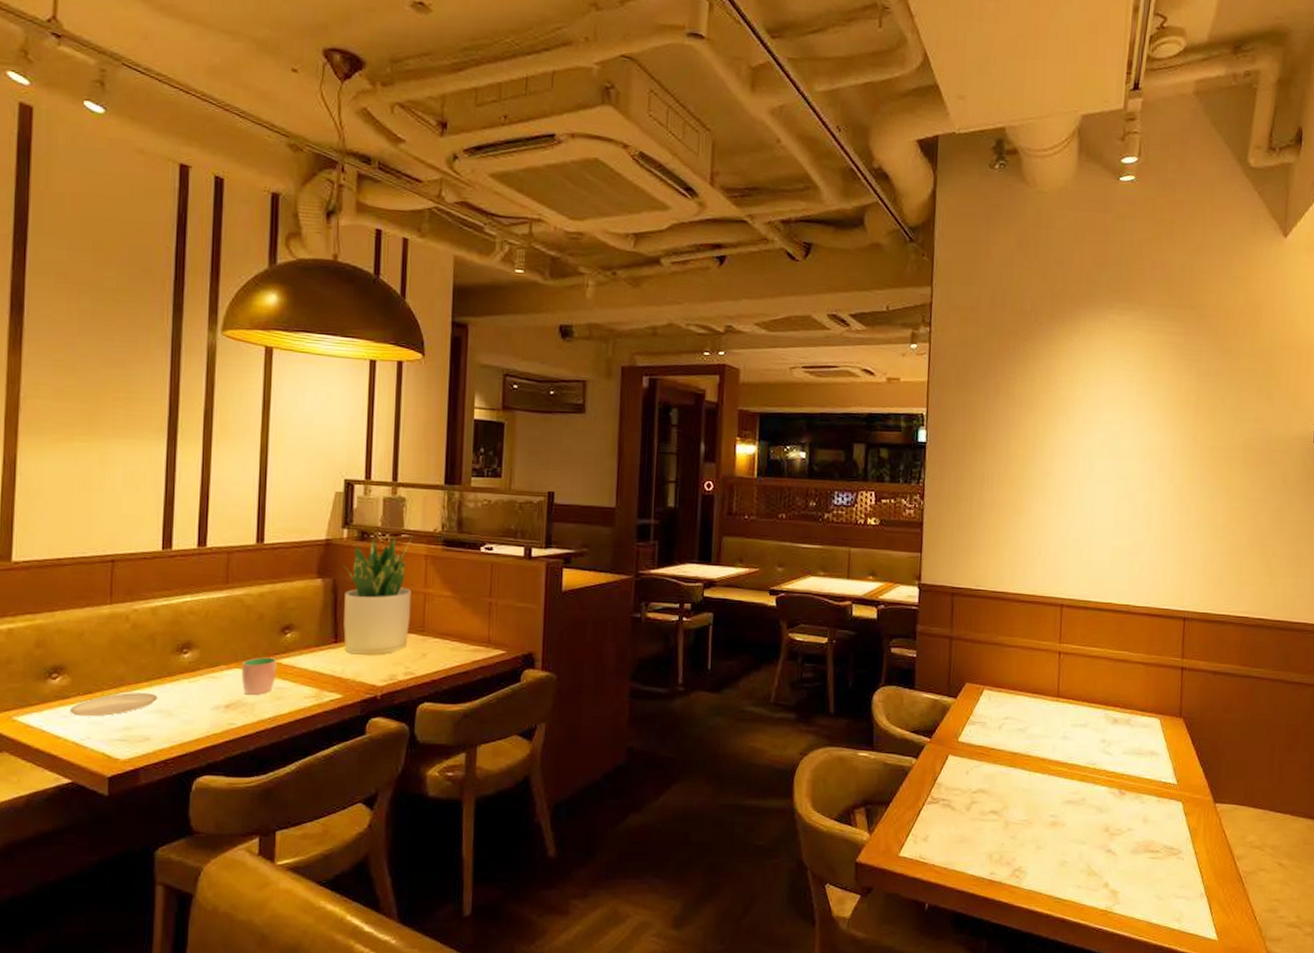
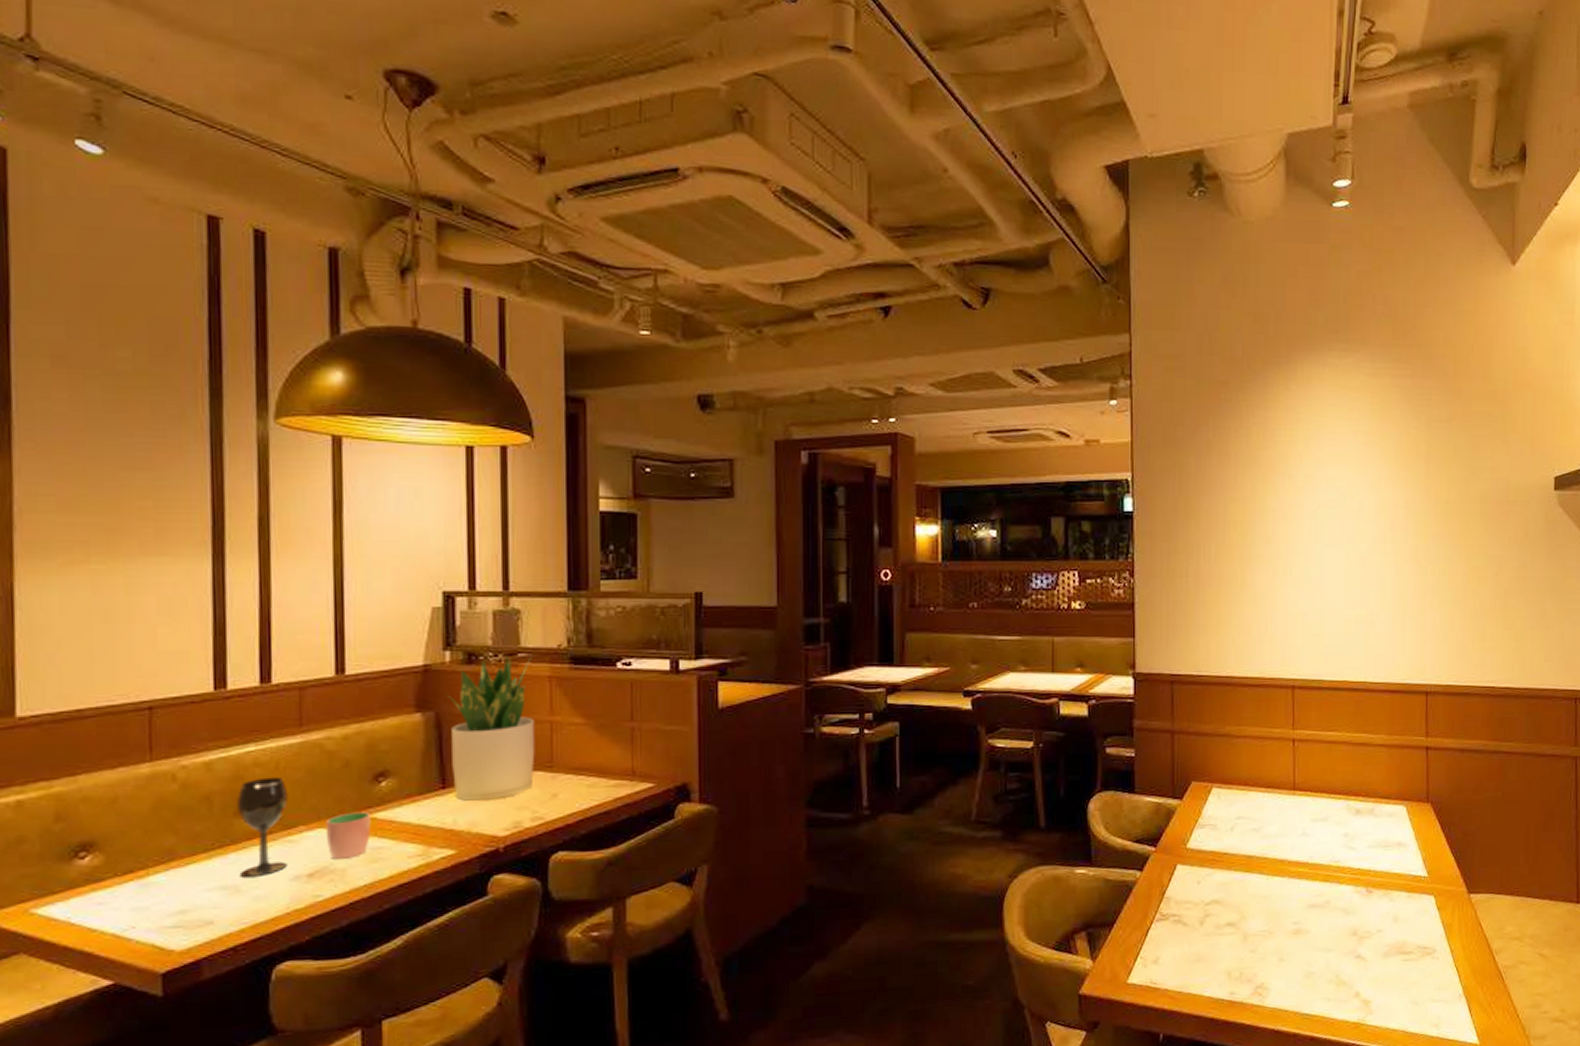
plate: present [69,693,158,717] -> none [104,867,220,902]
wine glass: none [172,623,214,704] -> present [237,777,289,877]

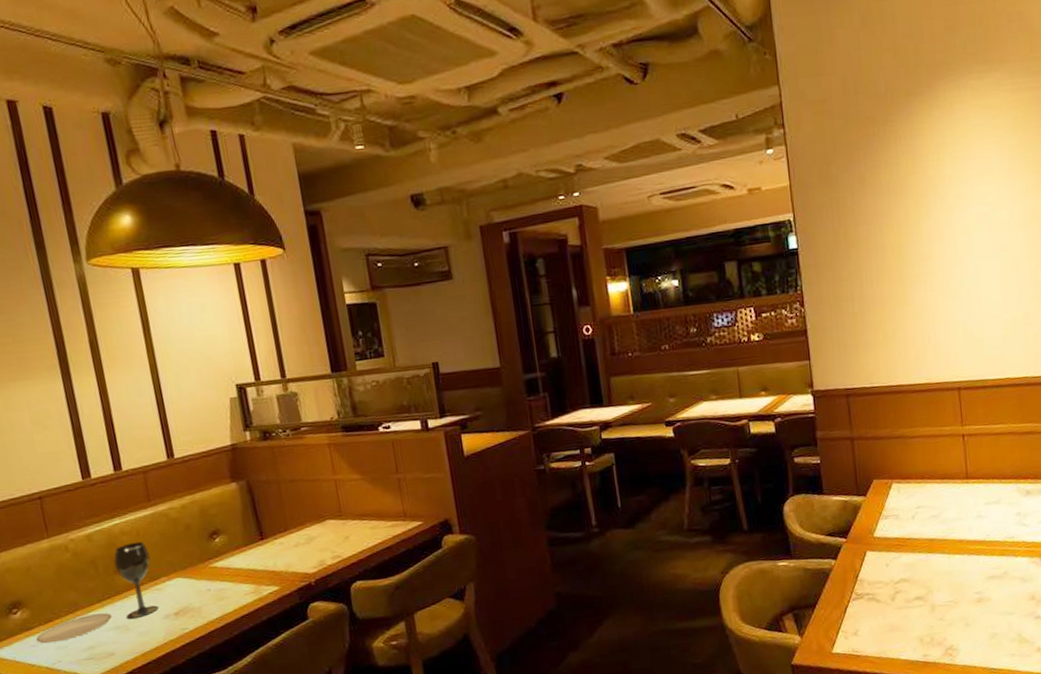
plate: none [104,867,220,902] -> present [35,613,112,644]
cup: present [325,811,372,861] -> none [180,562,215,601]
planter: present [445,655,535,801] -> none [251,429,329,548]

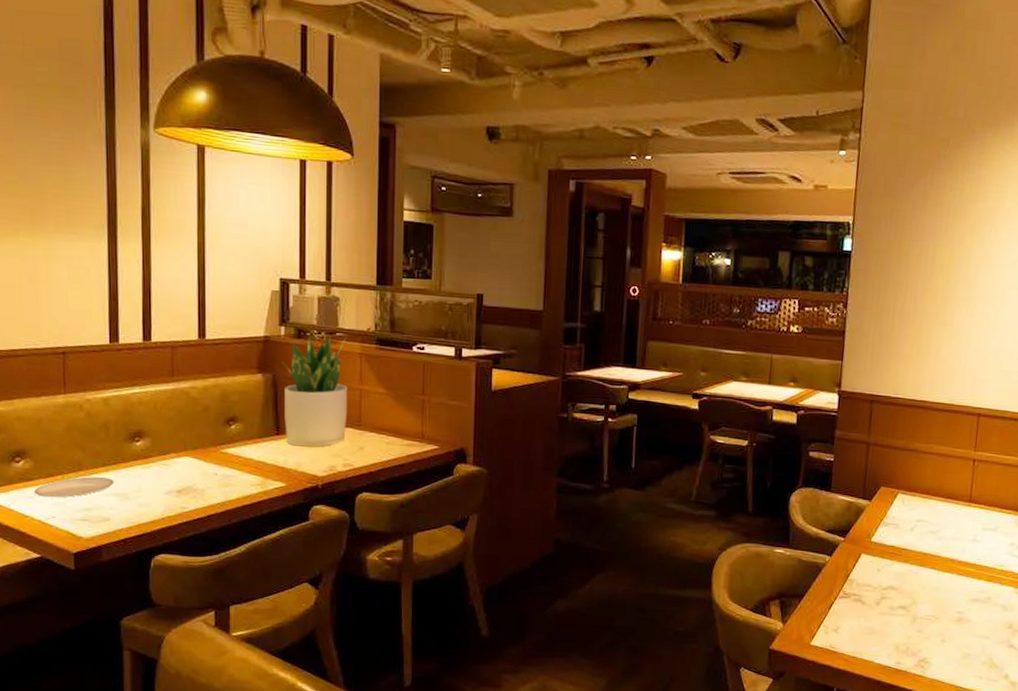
wine glass: present [113,541,159,619] -> none [126,413,164,489]
planter: none [251,429,329,548] -> present [280,333,348,447]

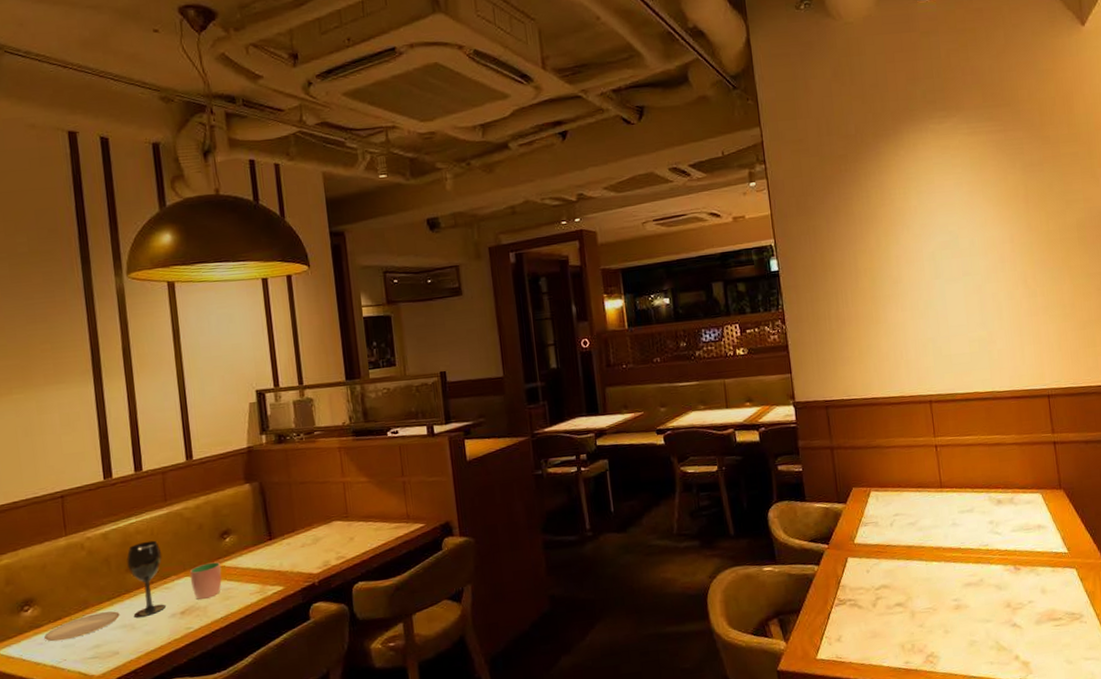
wine glass: none [126,413,164,489] -> present [126,540,166,617]
cup: none [190,446,224,483] -> present [189,562,222,600]
planter: present [280,333,348,447] -> none [265,433,335,548]

